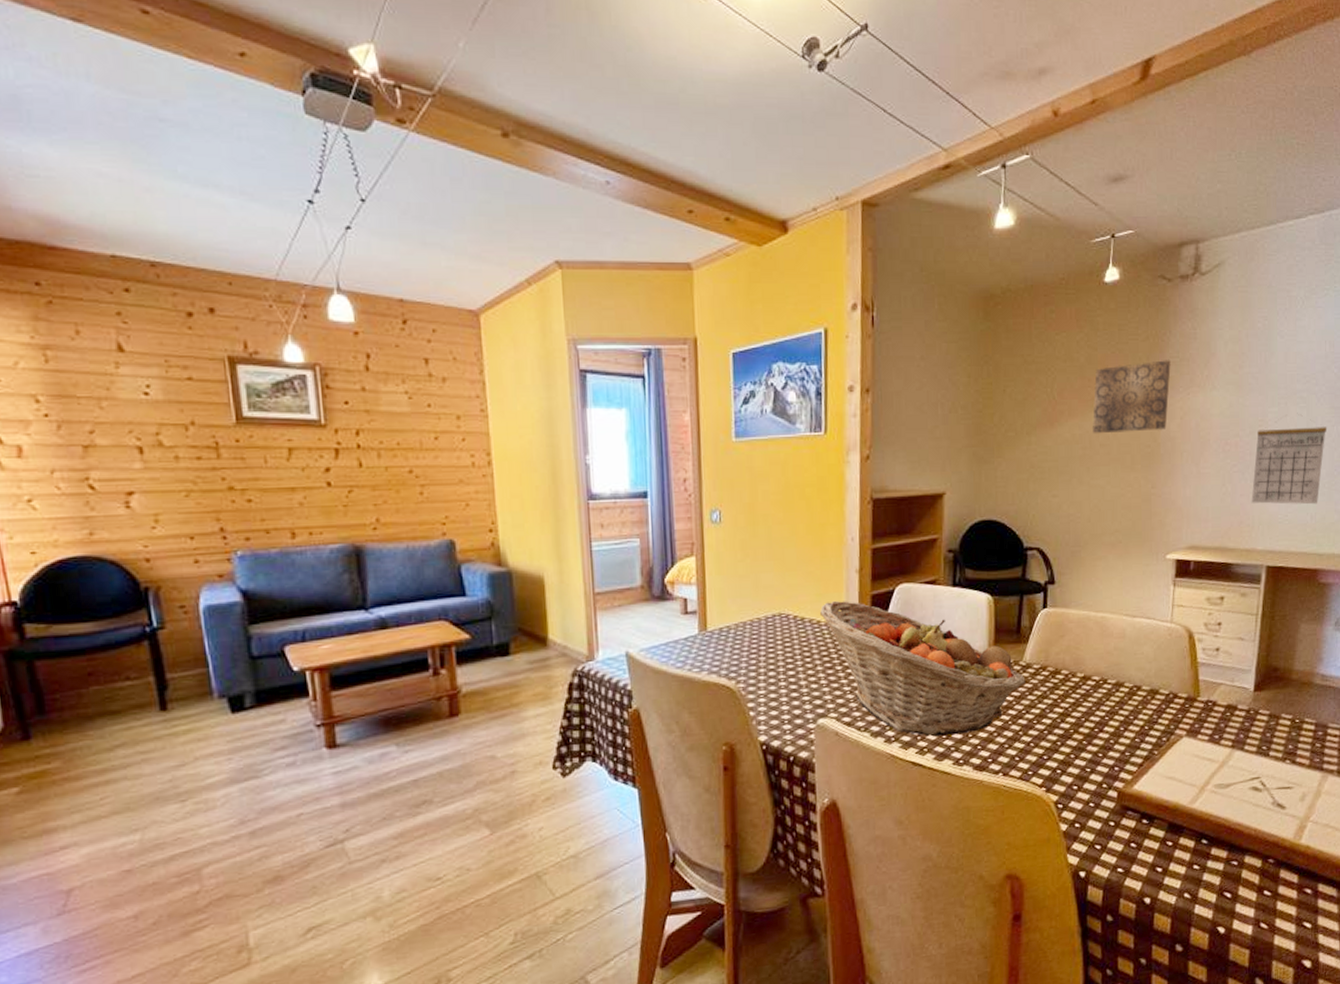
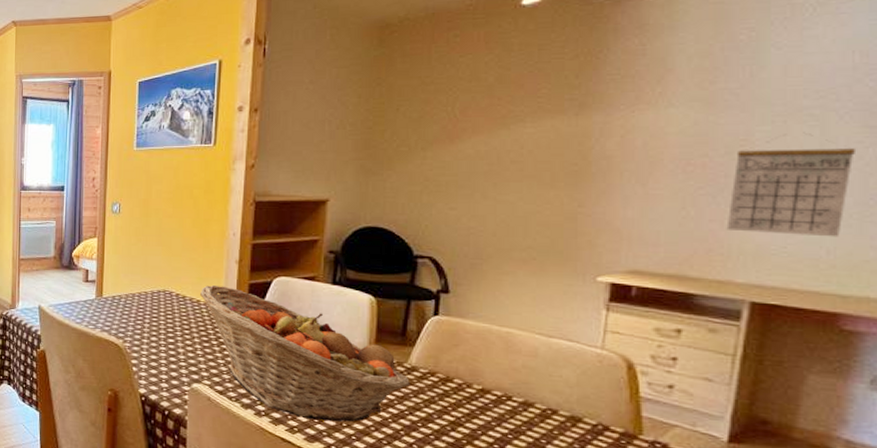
wall art: present [1093,360,1171,434] -> none [502,77,608,151]

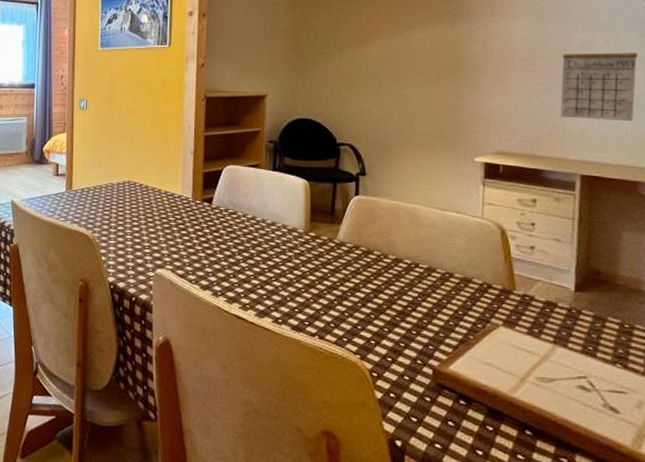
fruit basket: present [200,285,410,422] -> none [161,175,340,297]

